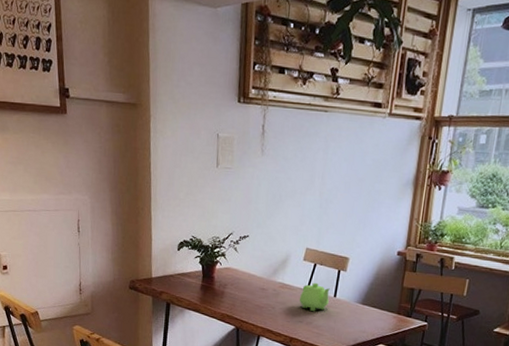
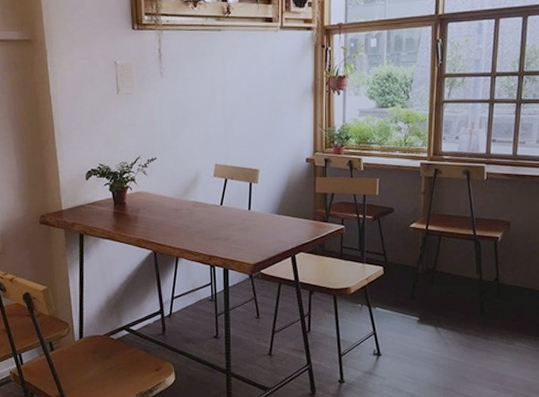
teapot: present [299,282,330,311] -> none [214,197,244,226]

